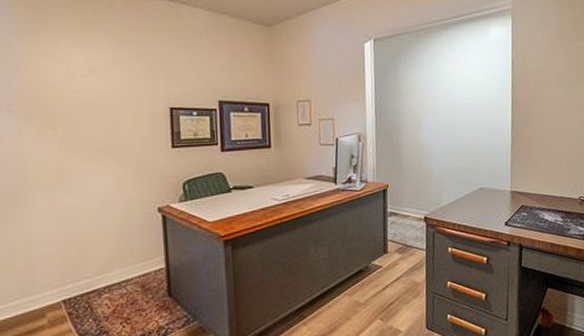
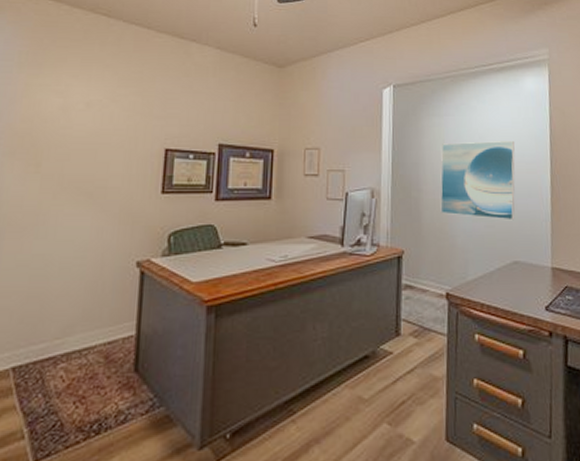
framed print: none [417,86,482,155] -> present [440,141,515,221]

